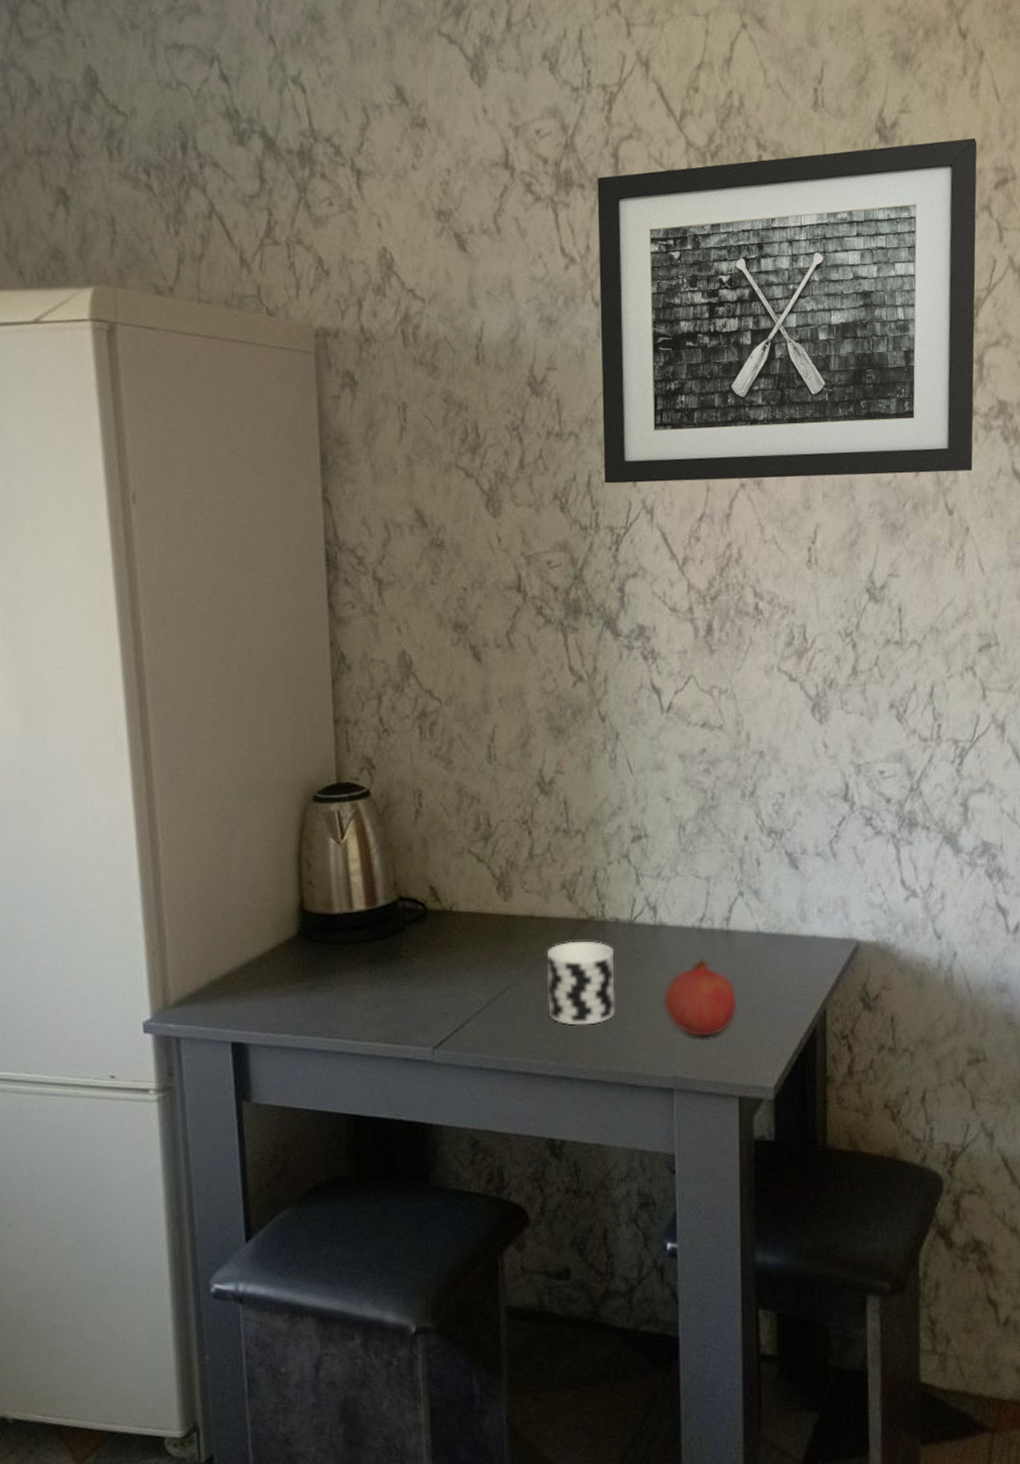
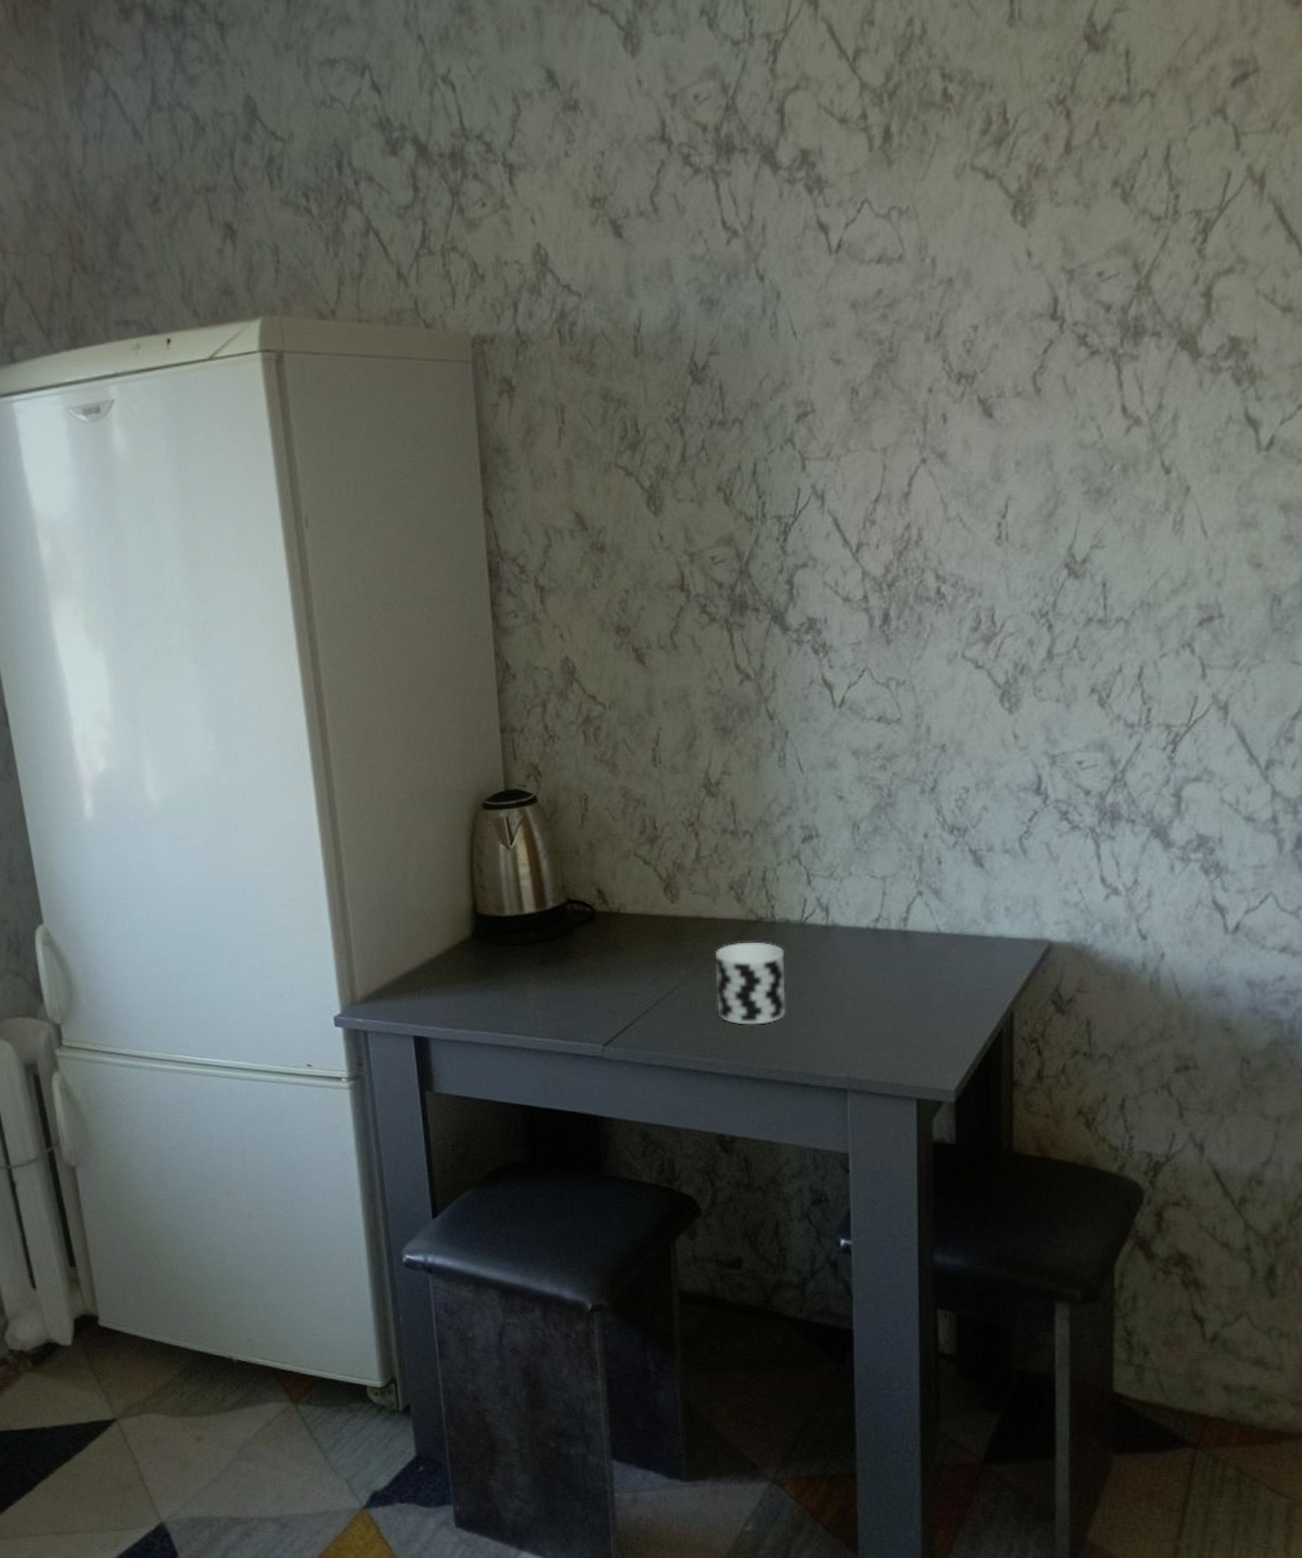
wall art: present [597,137,978,484] -> none [761,28,1211,471]
fruit: present [662,958,737,1037] -> none [835,959,915,1038]

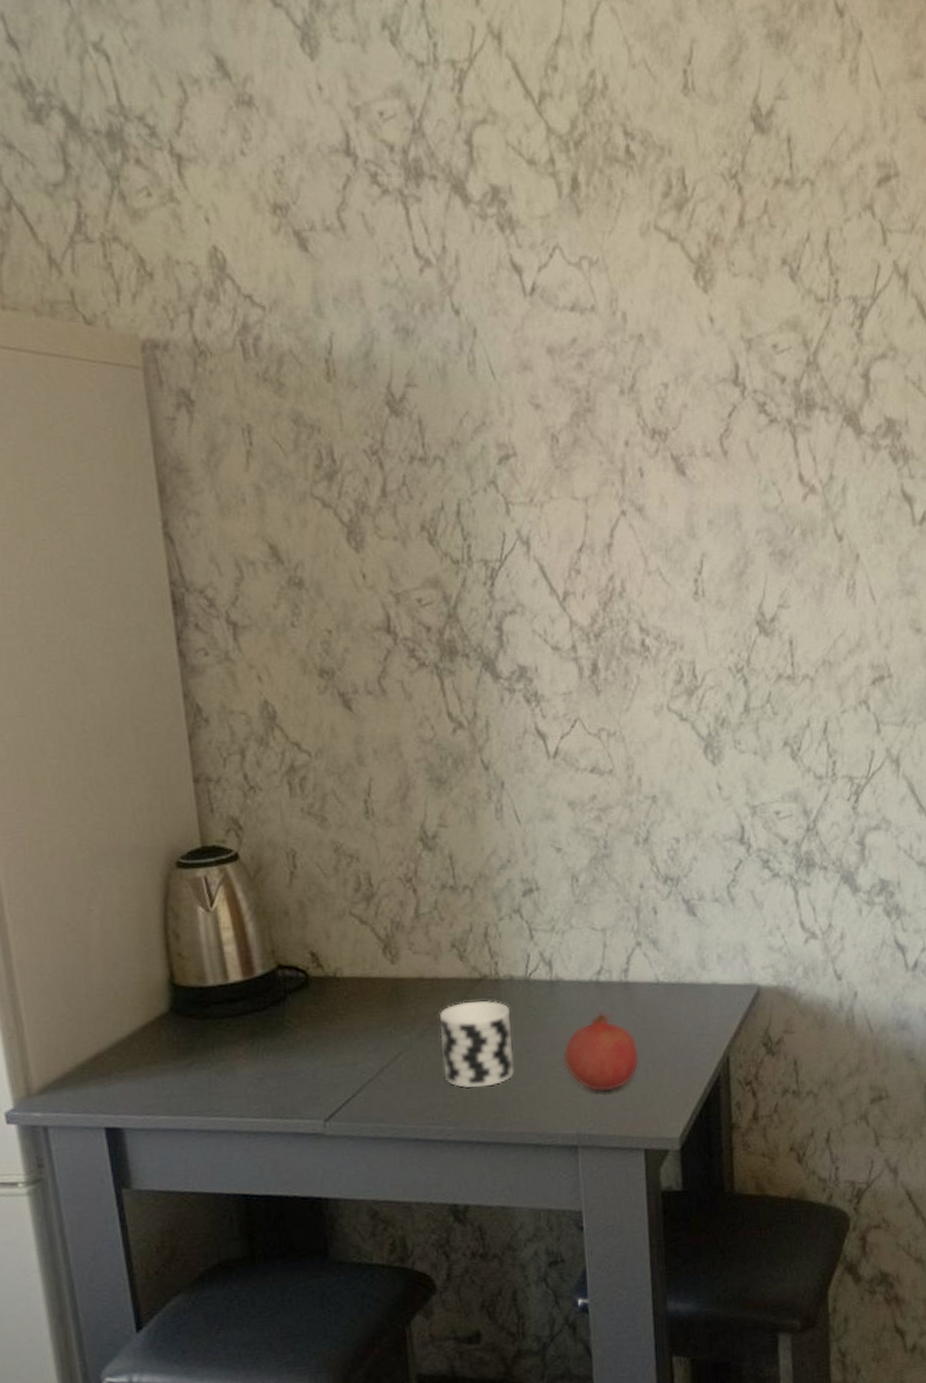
fruit: none [835,959,915,1038] -> present [562,1012,639,1092]

